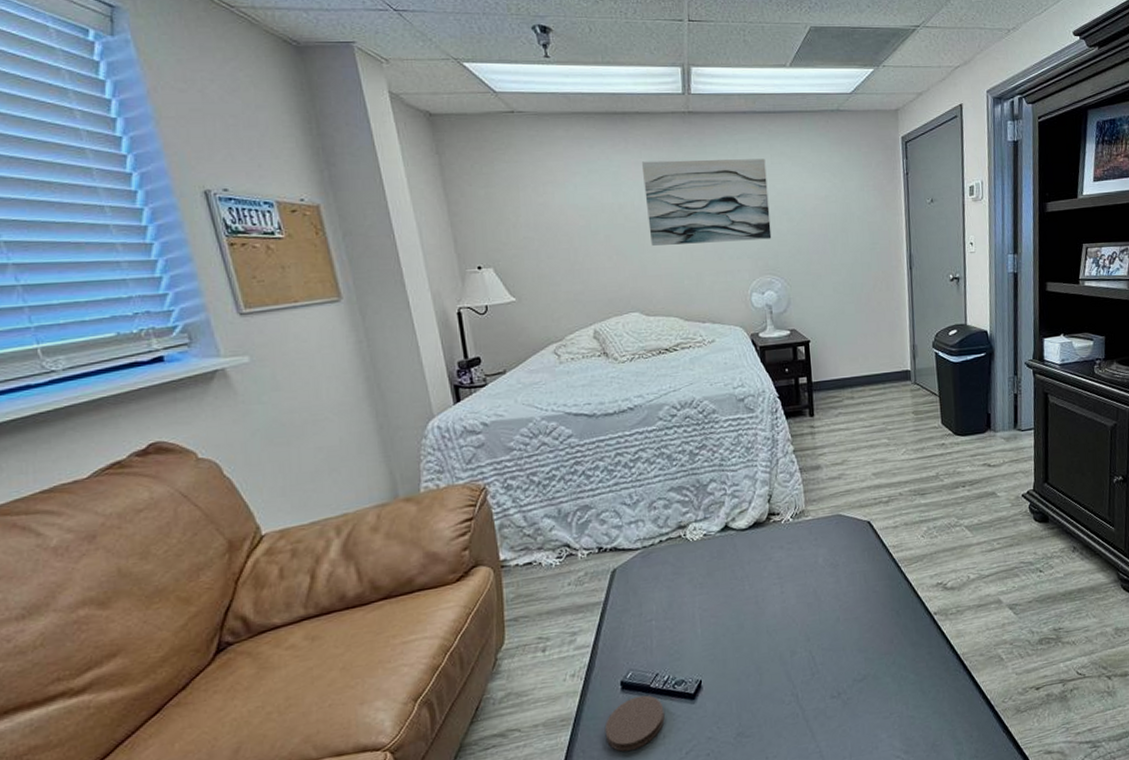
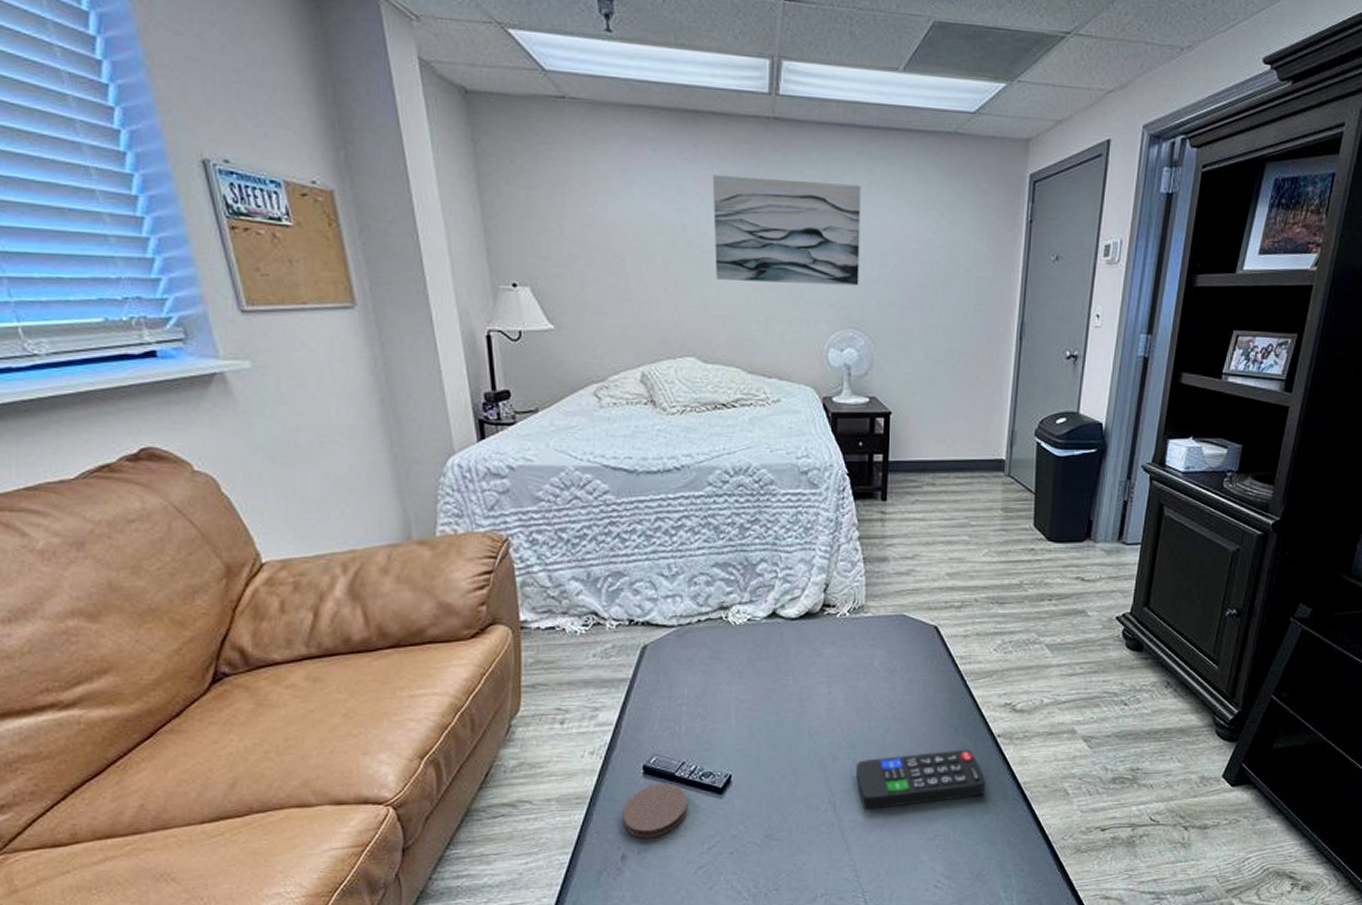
remote control: none [813,630,930,697] -> present [856,750,986,810]

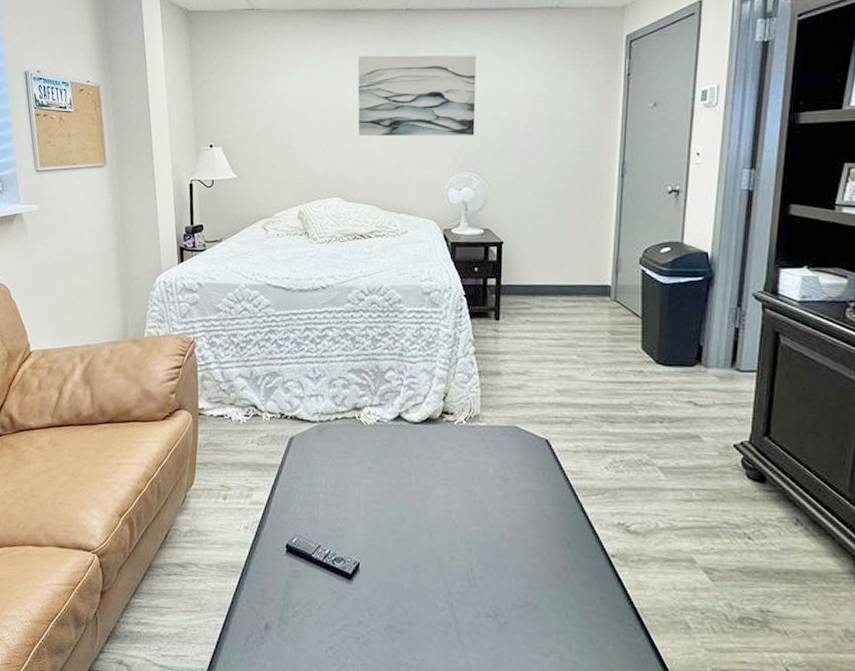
coaster: present [622,783,688,838] -> none [267,562,322,613]
remote control: present [856,750,986,810] -> none [472,563,601,617]

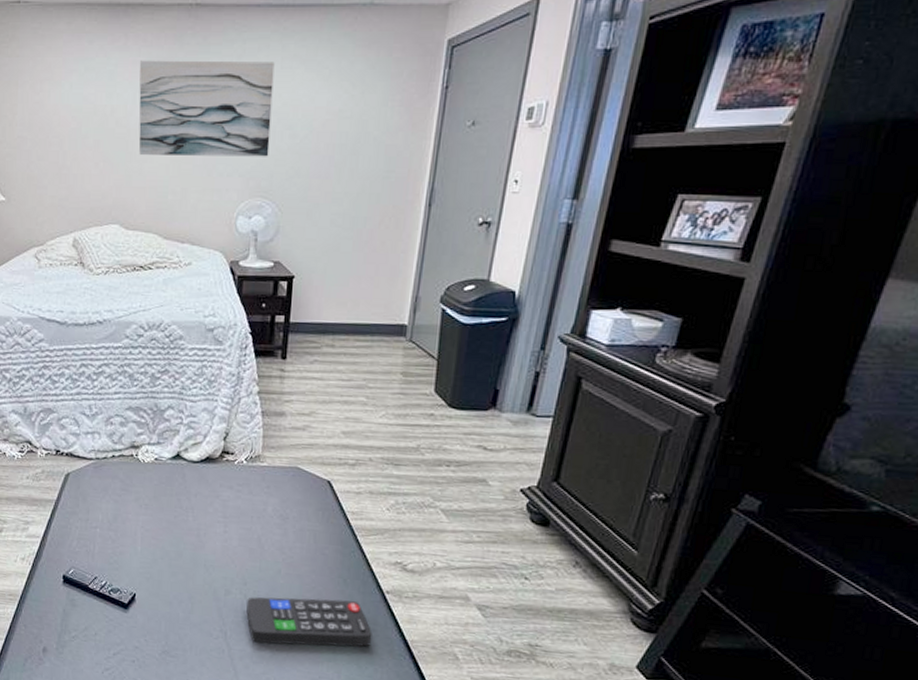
remote control: none [472,563,601,617] -> present [246,597,372,647]

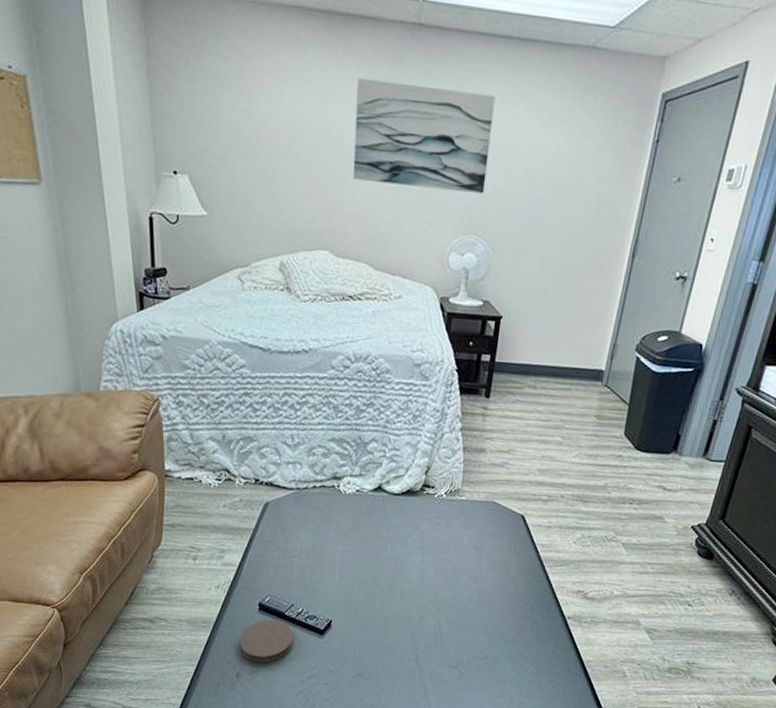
coaster: none [45,592,98,638] -> present [239,619,294,663]
remote control: present [246,597,372,647] -> none [438,622,553,667]

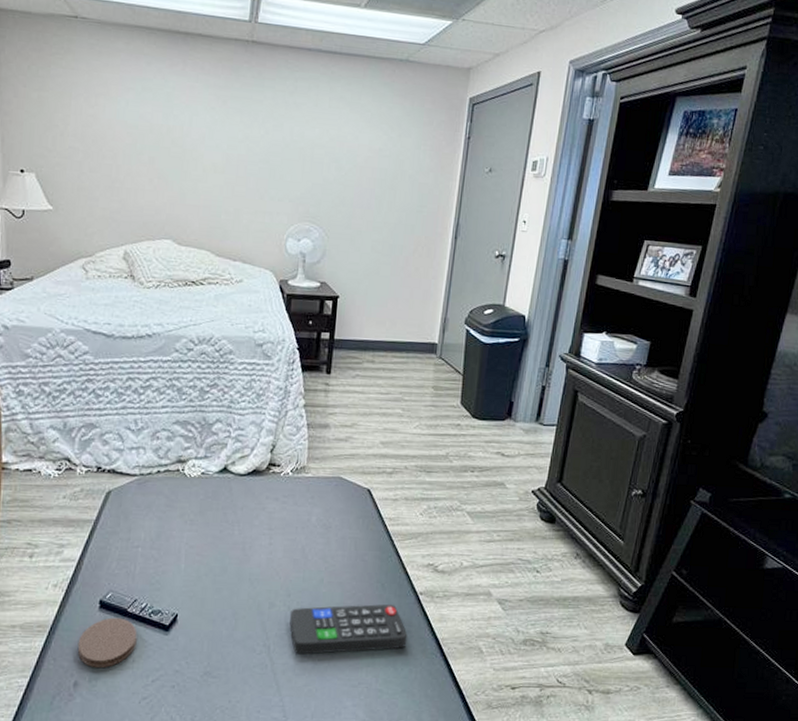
wall art: present [353,78,496,194] -> none [194,86,323,186]
remote control: none [438,622,553,667] -> present [289,604,408,655]

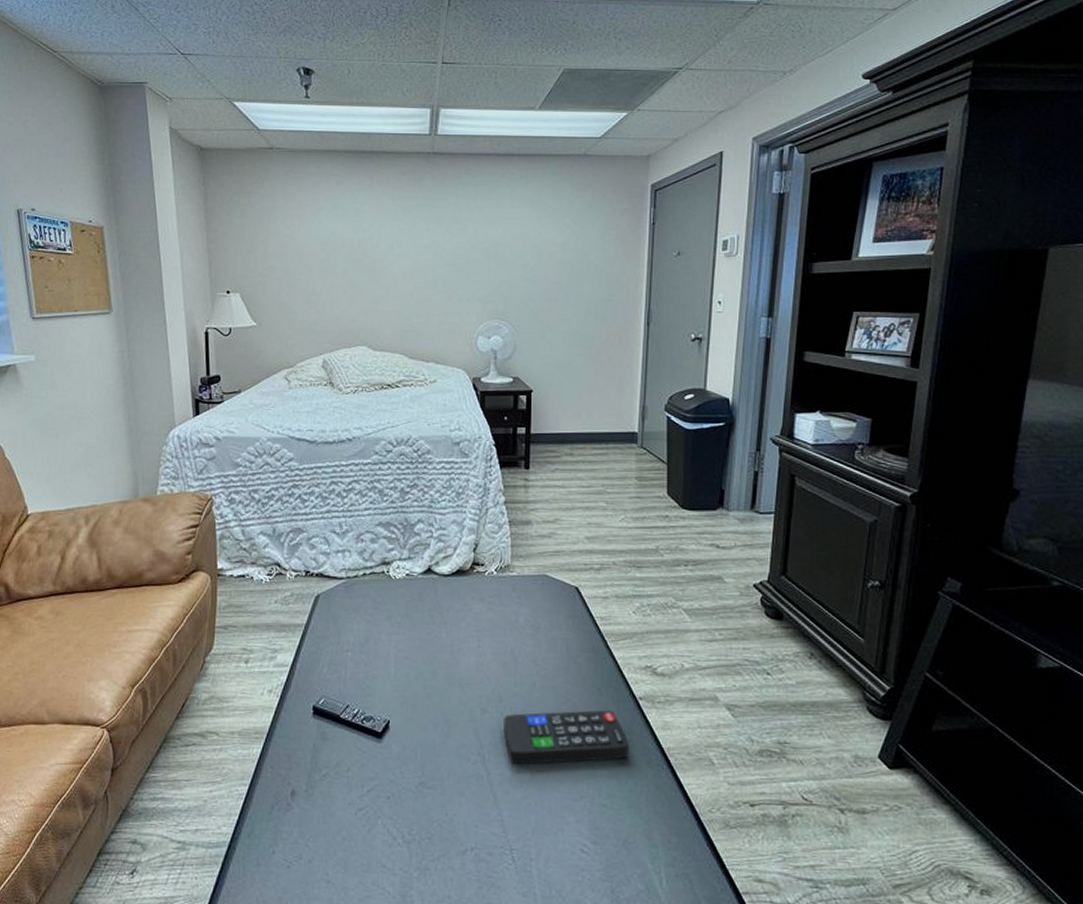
coaster: present [77,617,137,667] -> none [293,724,351,776]

